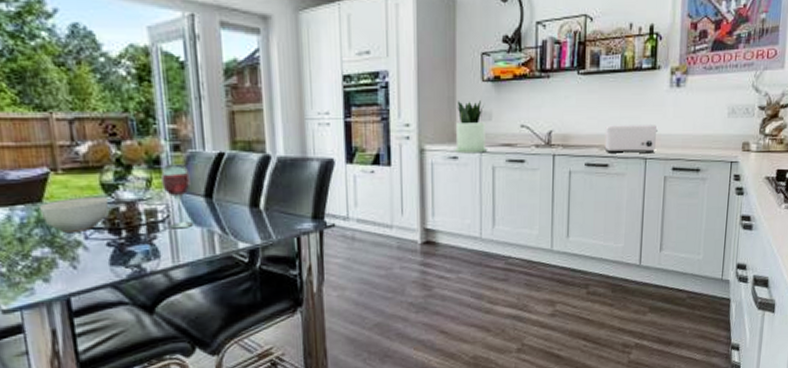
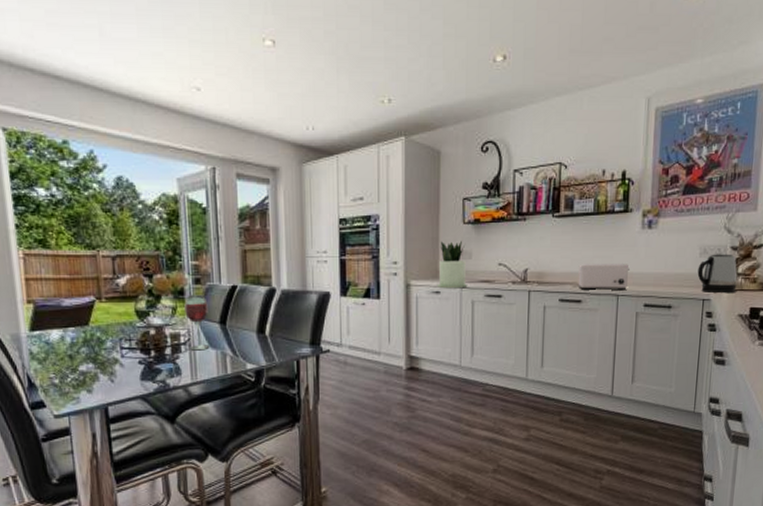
bowl: present [39,196,109,232] -> none [87,321,142,351]
kettle: none [725,113,765,155] -> present [697,254,737,294]

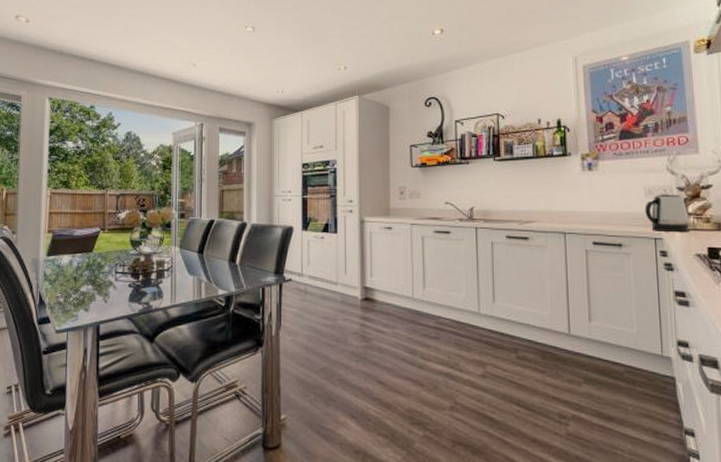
wineglass: present [184,294,210,351] -> none [170,227,189,276]
planter: present [437,241,468,289] -> none [388,182,418,225]
toaster: present [578,262,630,291] -> none [523,202,574,229]

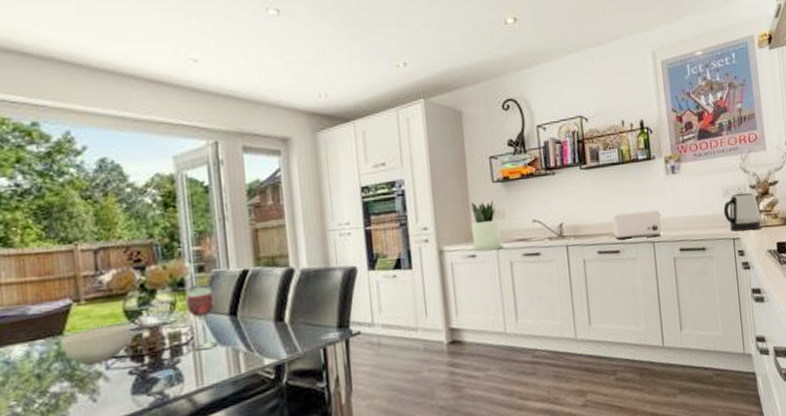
bowl: none [90,249,134,275] -> present [60,323,132,364]
wineglass: none [170,227,189,276] -> present [185,283,219,351]
planter: none [388,182,418,225] -> present [471,200,504,252]
toaster: none [523,202,574,229] -> present [612,209,661,240]

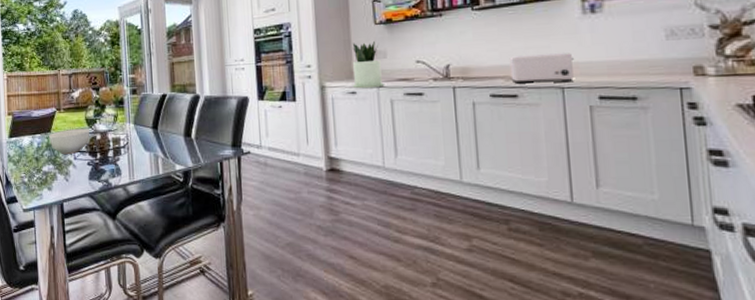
wineglass: present [185,283,219,351] -> none [124,103,145,153]
kettle: present [723,192,761,232] -> none [666,33,727,80]

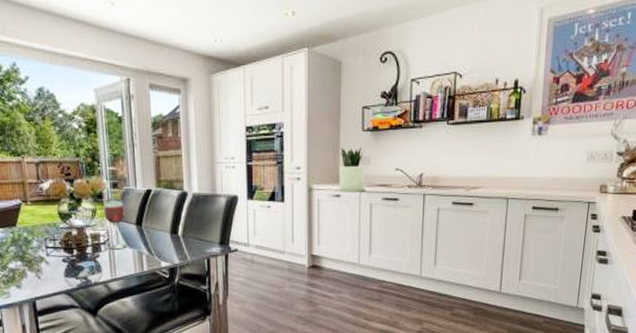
bowl: present [49,128,90,154] -> none [14,222,64,250]
wineglass: none [124,103,145,153] -> present [103,198,128,250]
toaster: present [509,52,574,84] -> none [470,167,519,194]

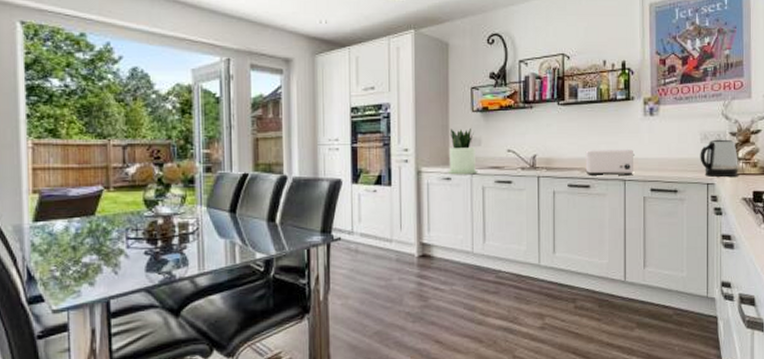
wineglass: present [103,198,128,250] -> none [194,183,219,240]
toaster: none [470,167,519,194] -> present [585,148,634,176]
kettle: none [584,159,622,197] -> present [700,139,738,178]

